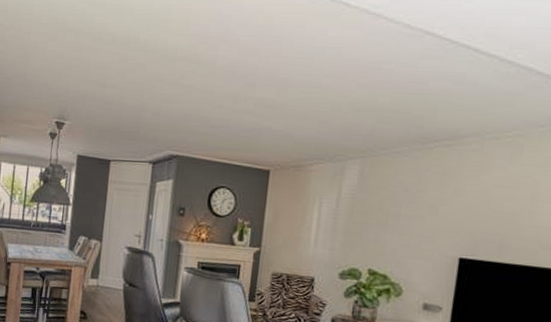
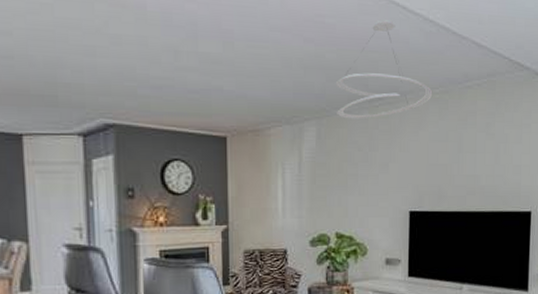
ceiling light fixture: none [384,63,504,161] -> present [335,19,433,119]

